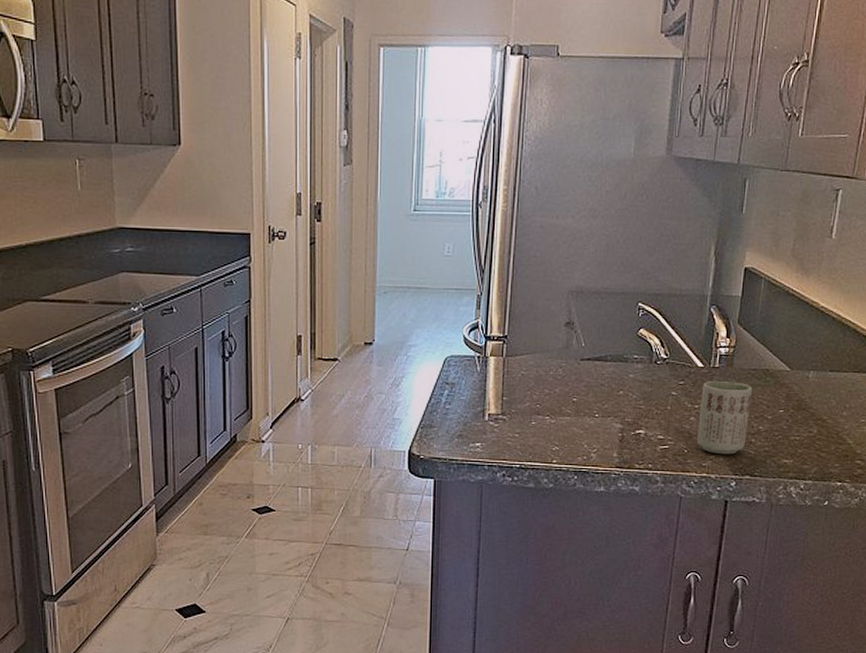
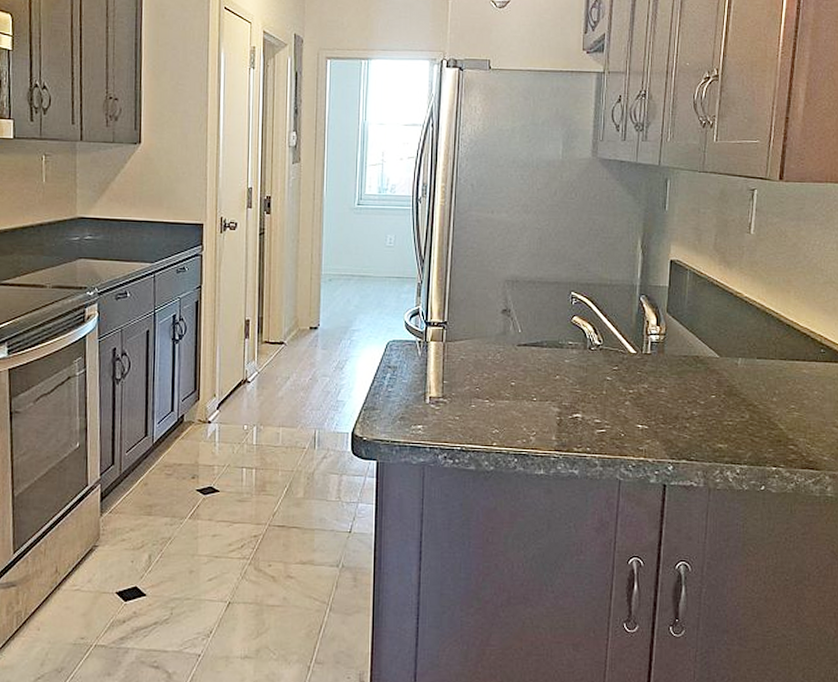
cup: present [697,381,752,455] -> none [633,367,684,439]

